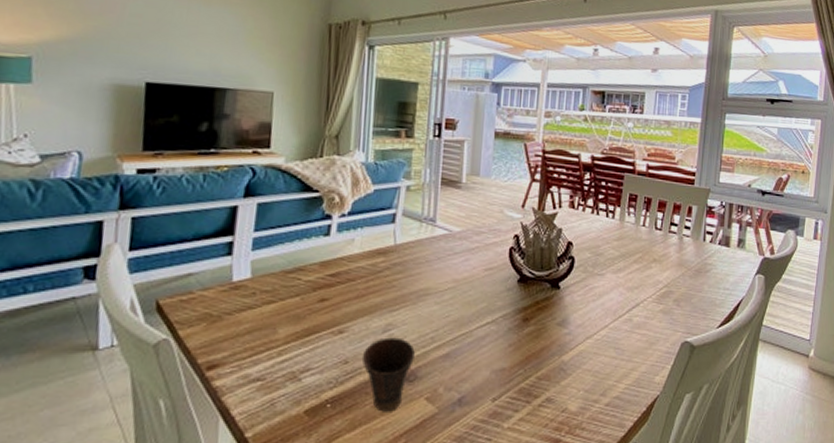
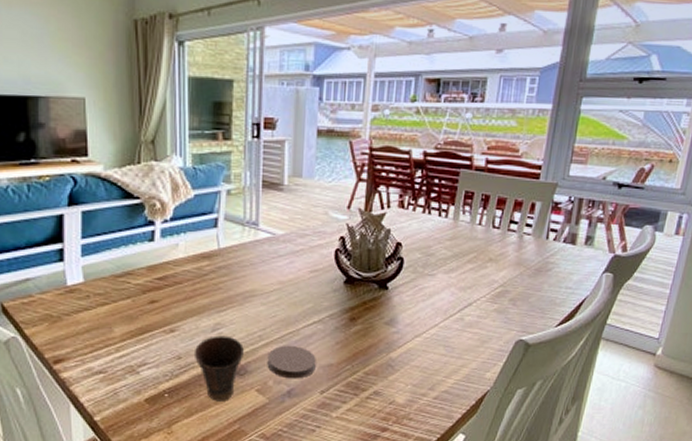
coaster: none [438,347,489,385] -> present [267,345,316,379]

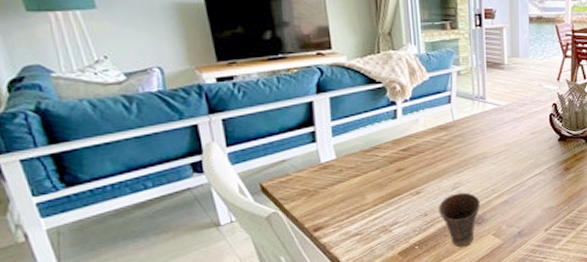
coaster: present [267,345,316,379] -> none [500,194,540,222]

